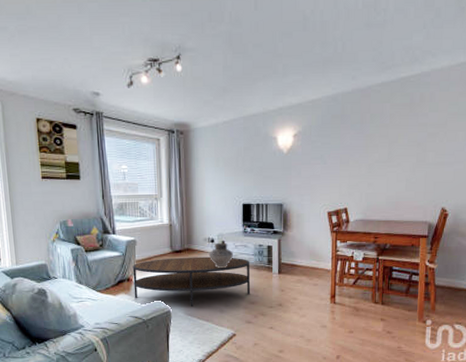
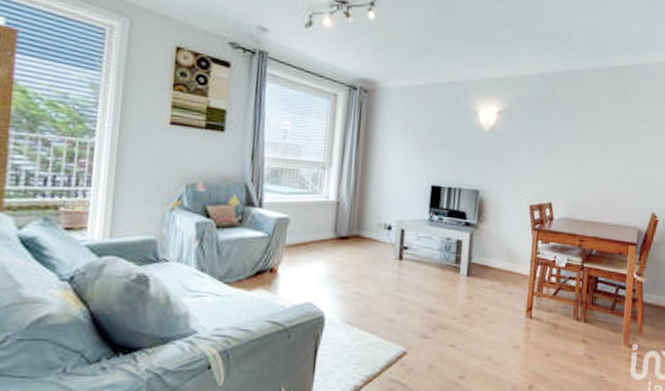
coffee table: present [133,256,251,307] -> none [276,245,434,312]
ceramic pot: present [209,242,234,268] -> none [383,230,415,263]

